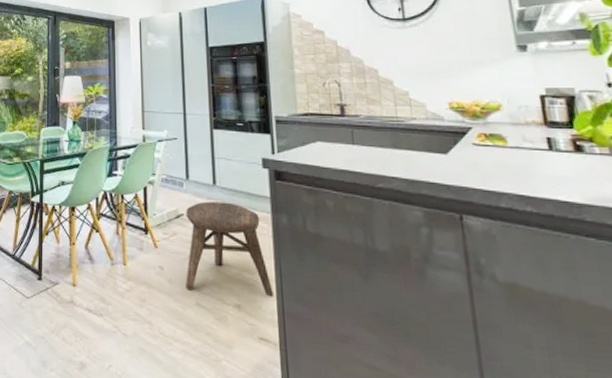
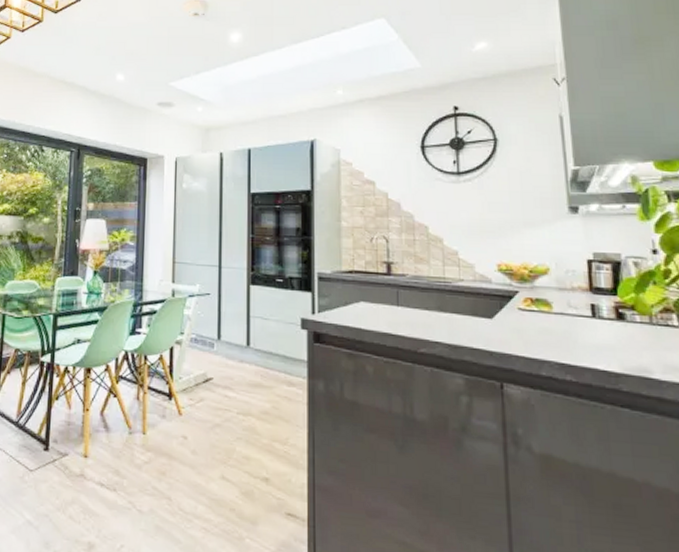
stool: present [186,201,275,298] -> none [211,364,306,470]

